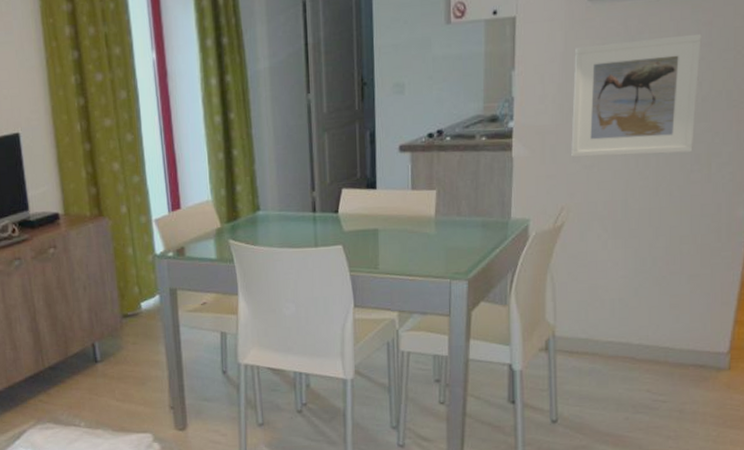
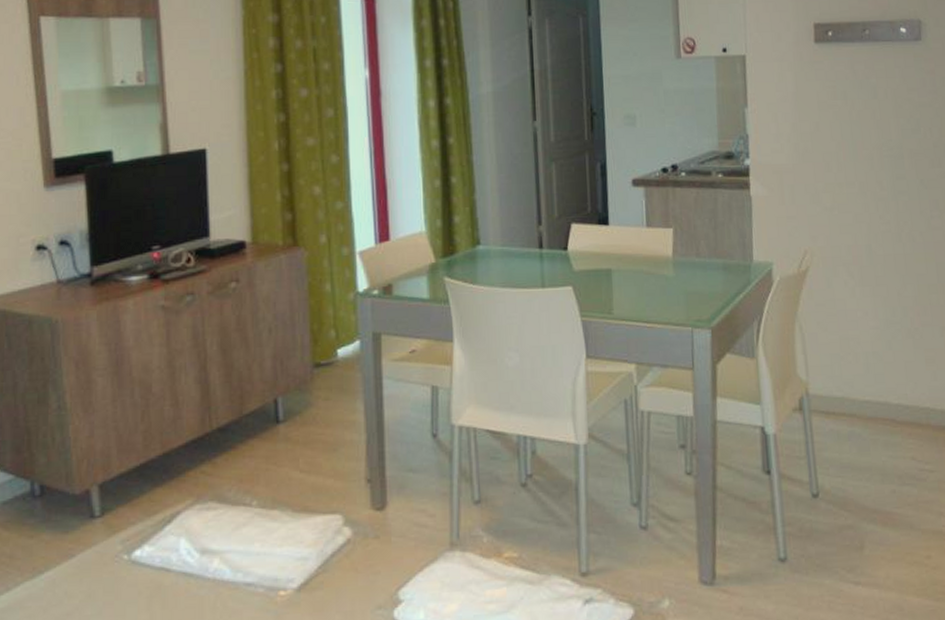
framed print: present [571,33,702,158] -> none [806,81,931,199]

